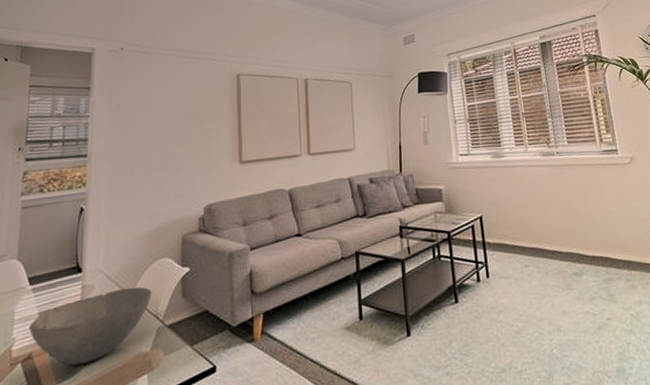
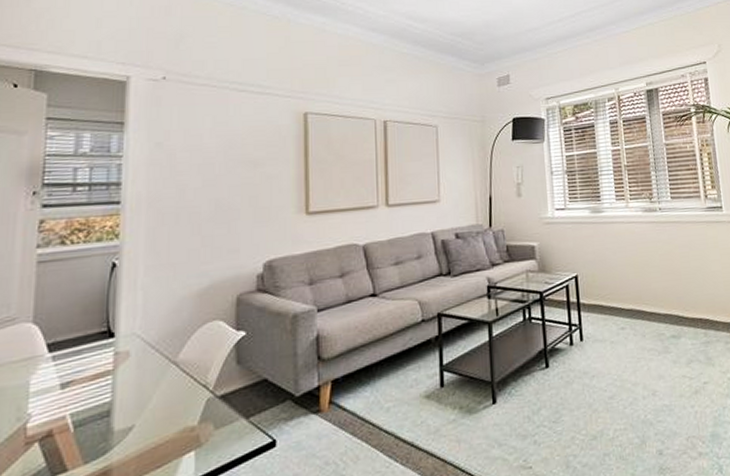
bowl: present [29,286,152,366] -> none [49,353,200,444]

